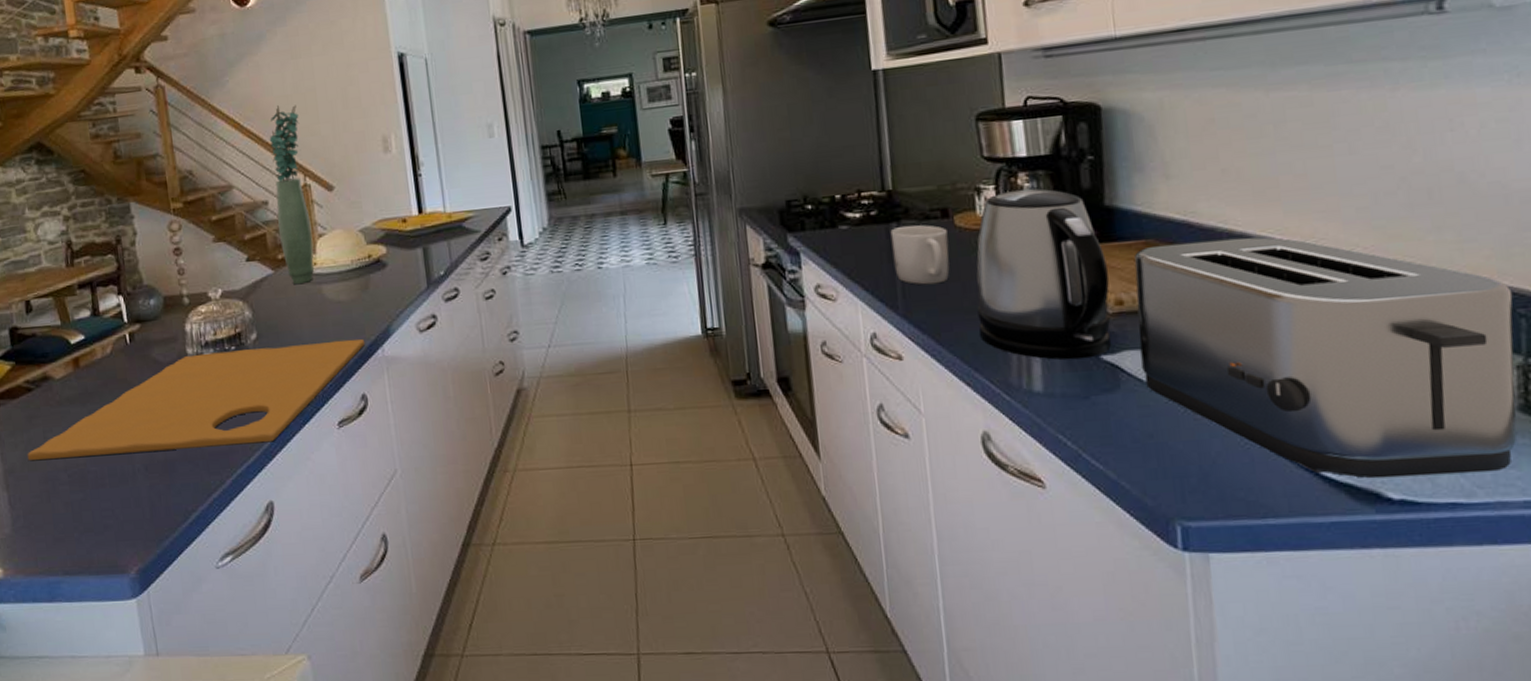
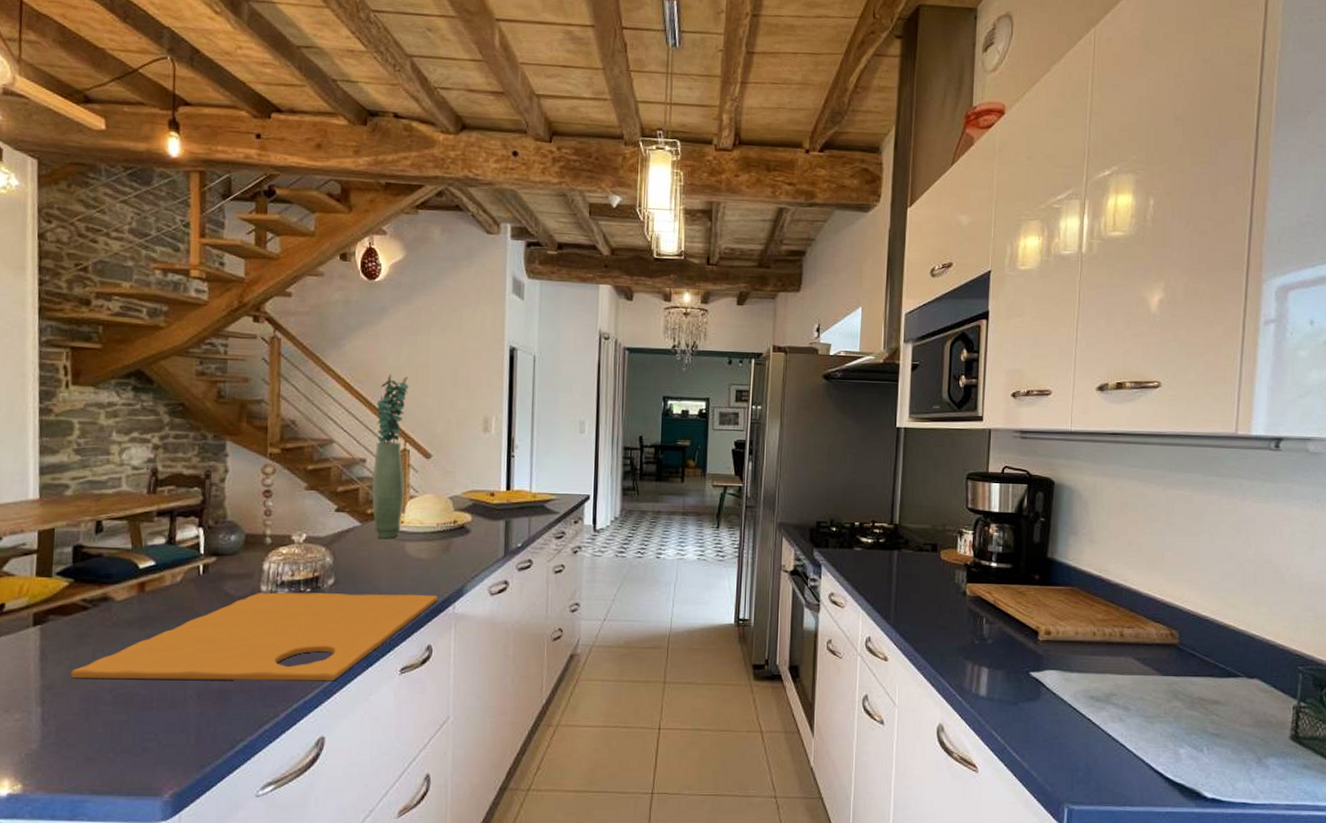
mug: present [890,225,950,285] -> none [891,553,934,603]
kettle: present [976,188,1112,360] -> none [946,536,1043,674]
toaster: present [1133,237,1517,479] -> none [1056,592,1297,782]

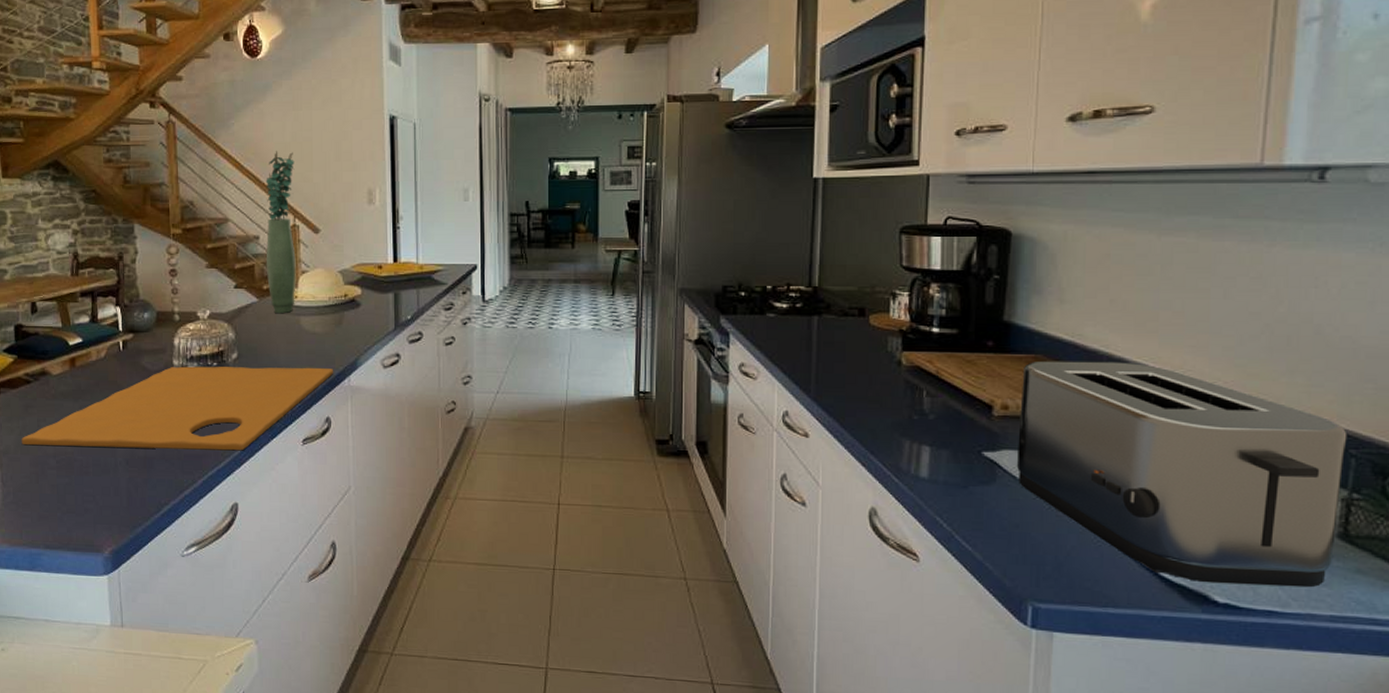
toaster: none [1056,592,1297,782] -> present [1016,360,1348,588]

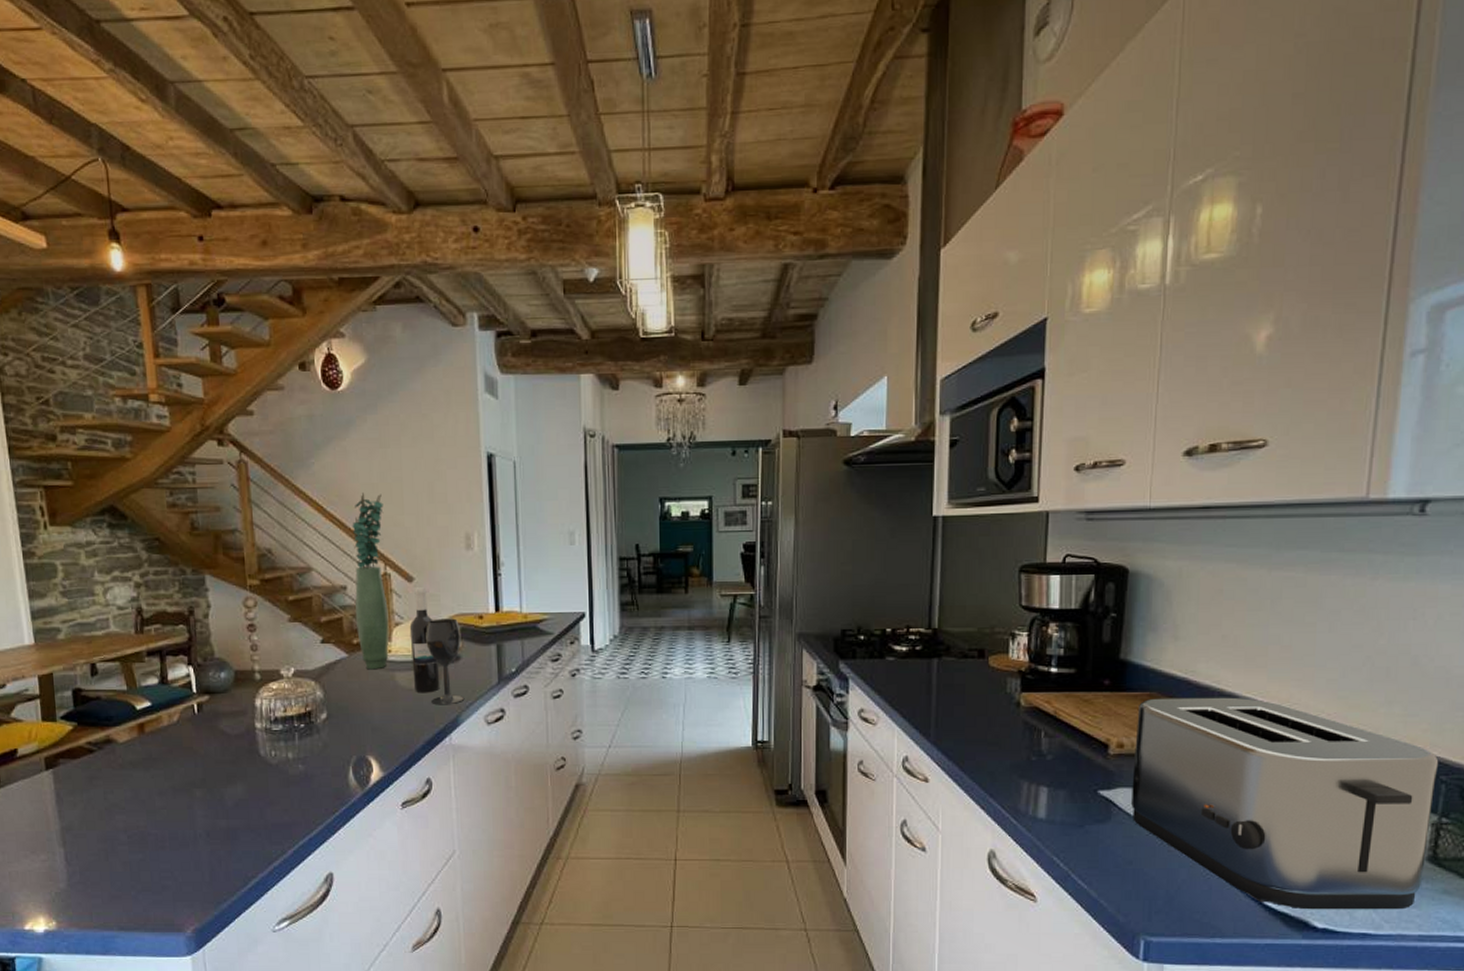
cutting board: present [21,366,334,451] -> none [86,726,434,820]
wine bottle: none [314,238,341,337] -> present [409,587,440,693]
wine glass: none [329,268,363,349] -> present [426,618,465,705]

